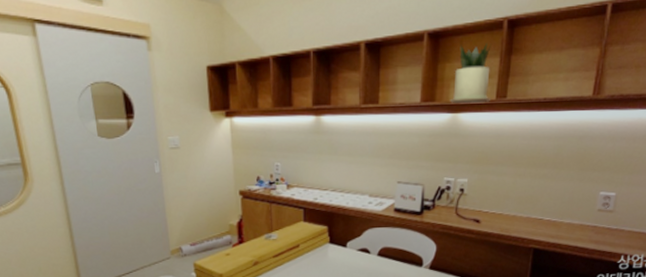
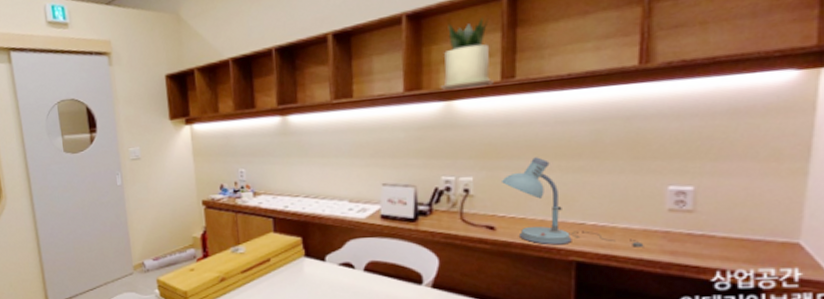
desk lamp: none [487,165,580,238] -> present [500,157,644,247]

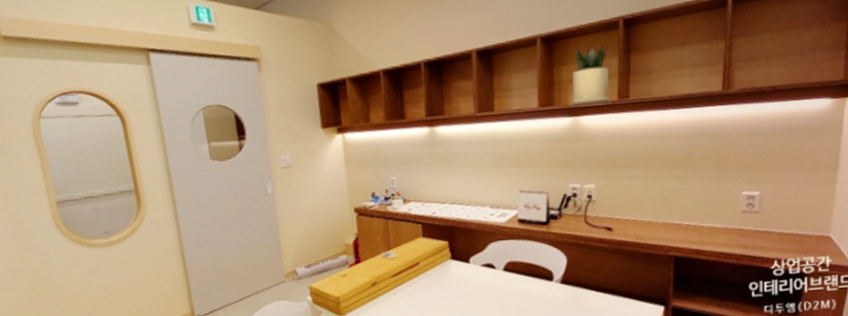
desk lamp: present [500,157,644,247] -> none [617,167,724,243]

